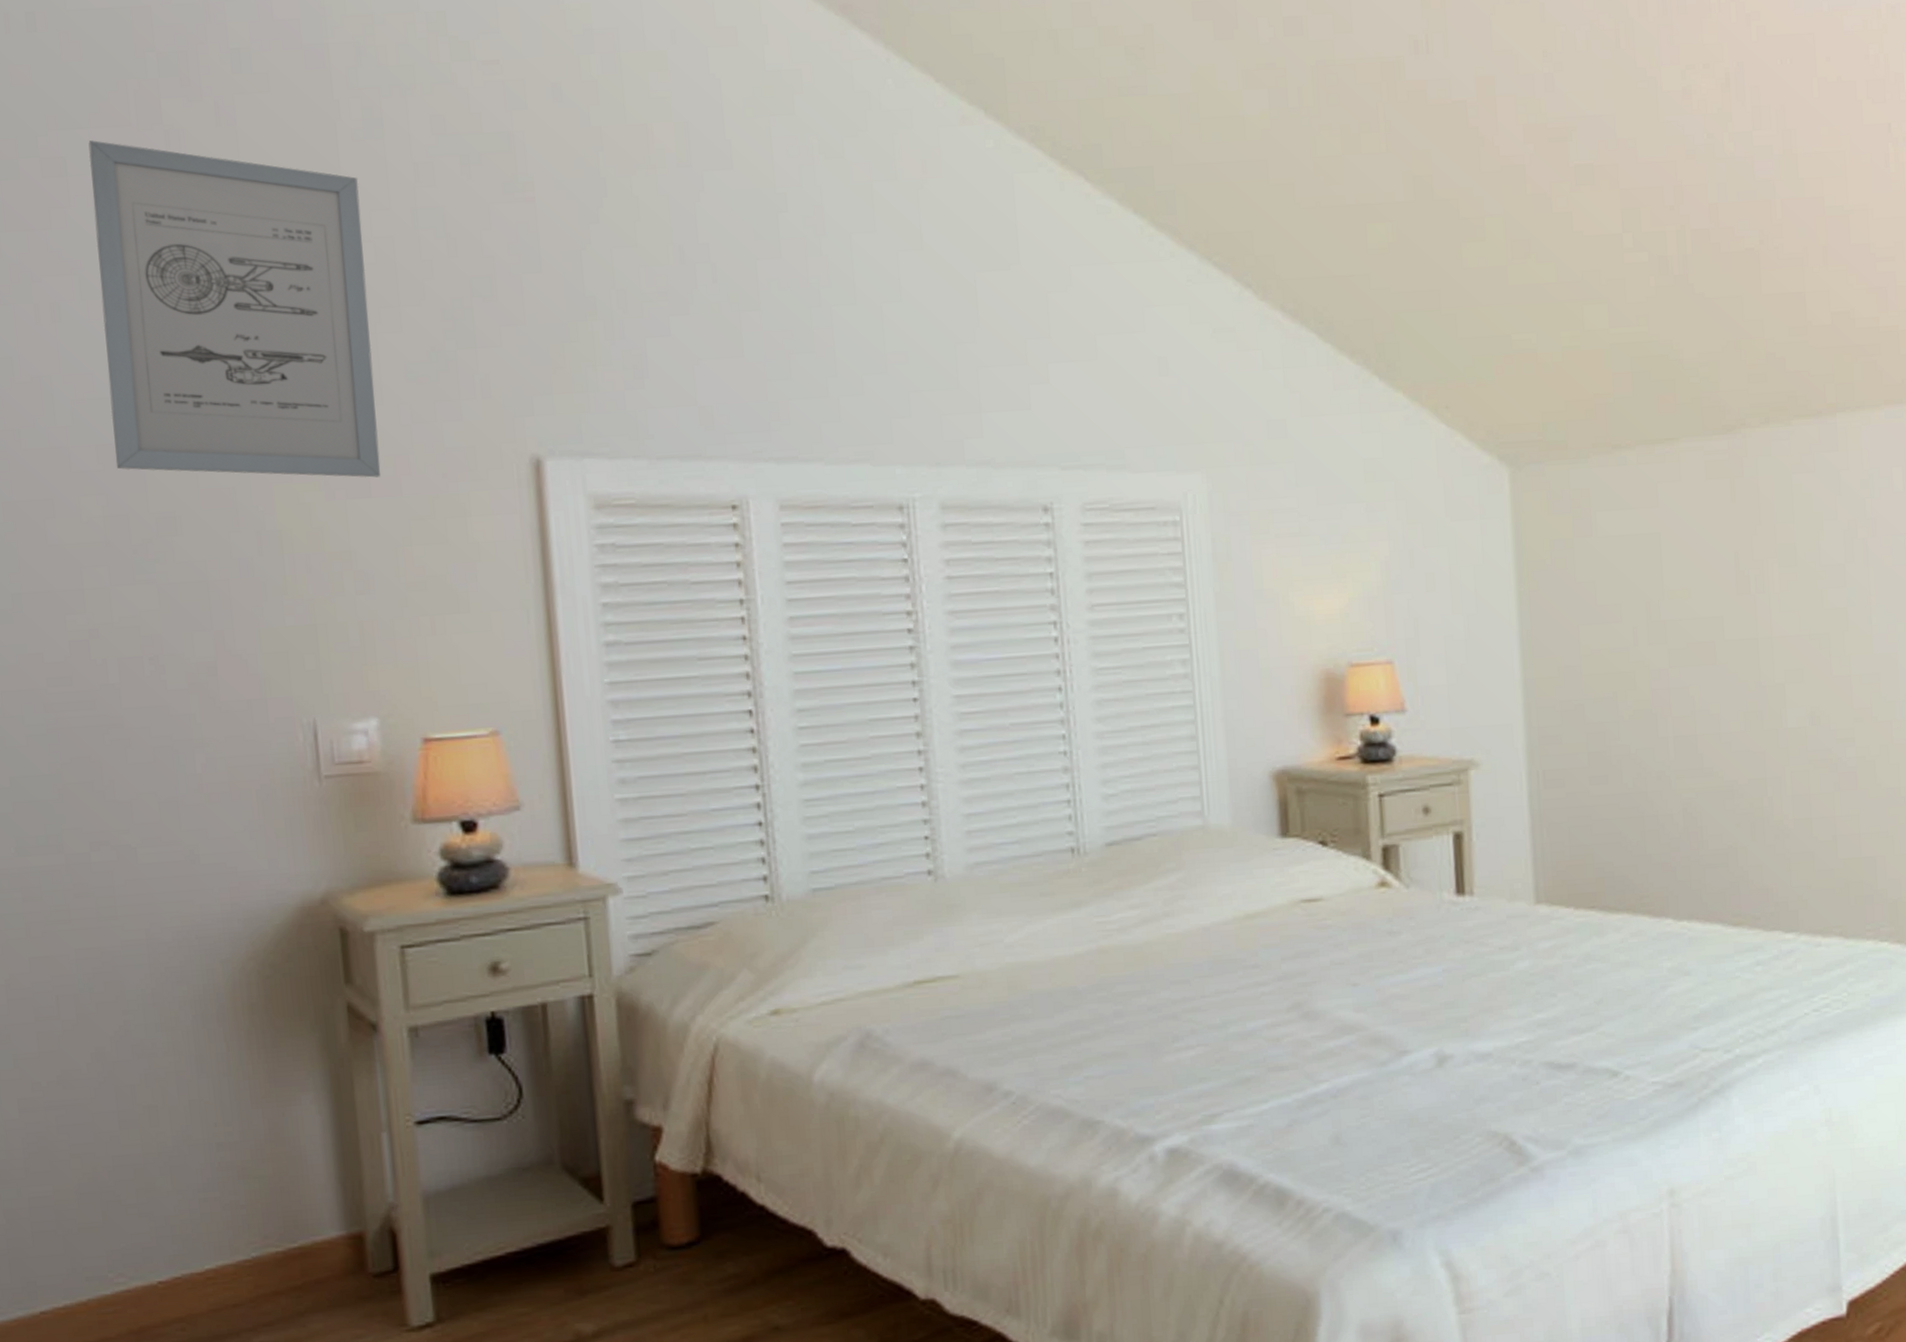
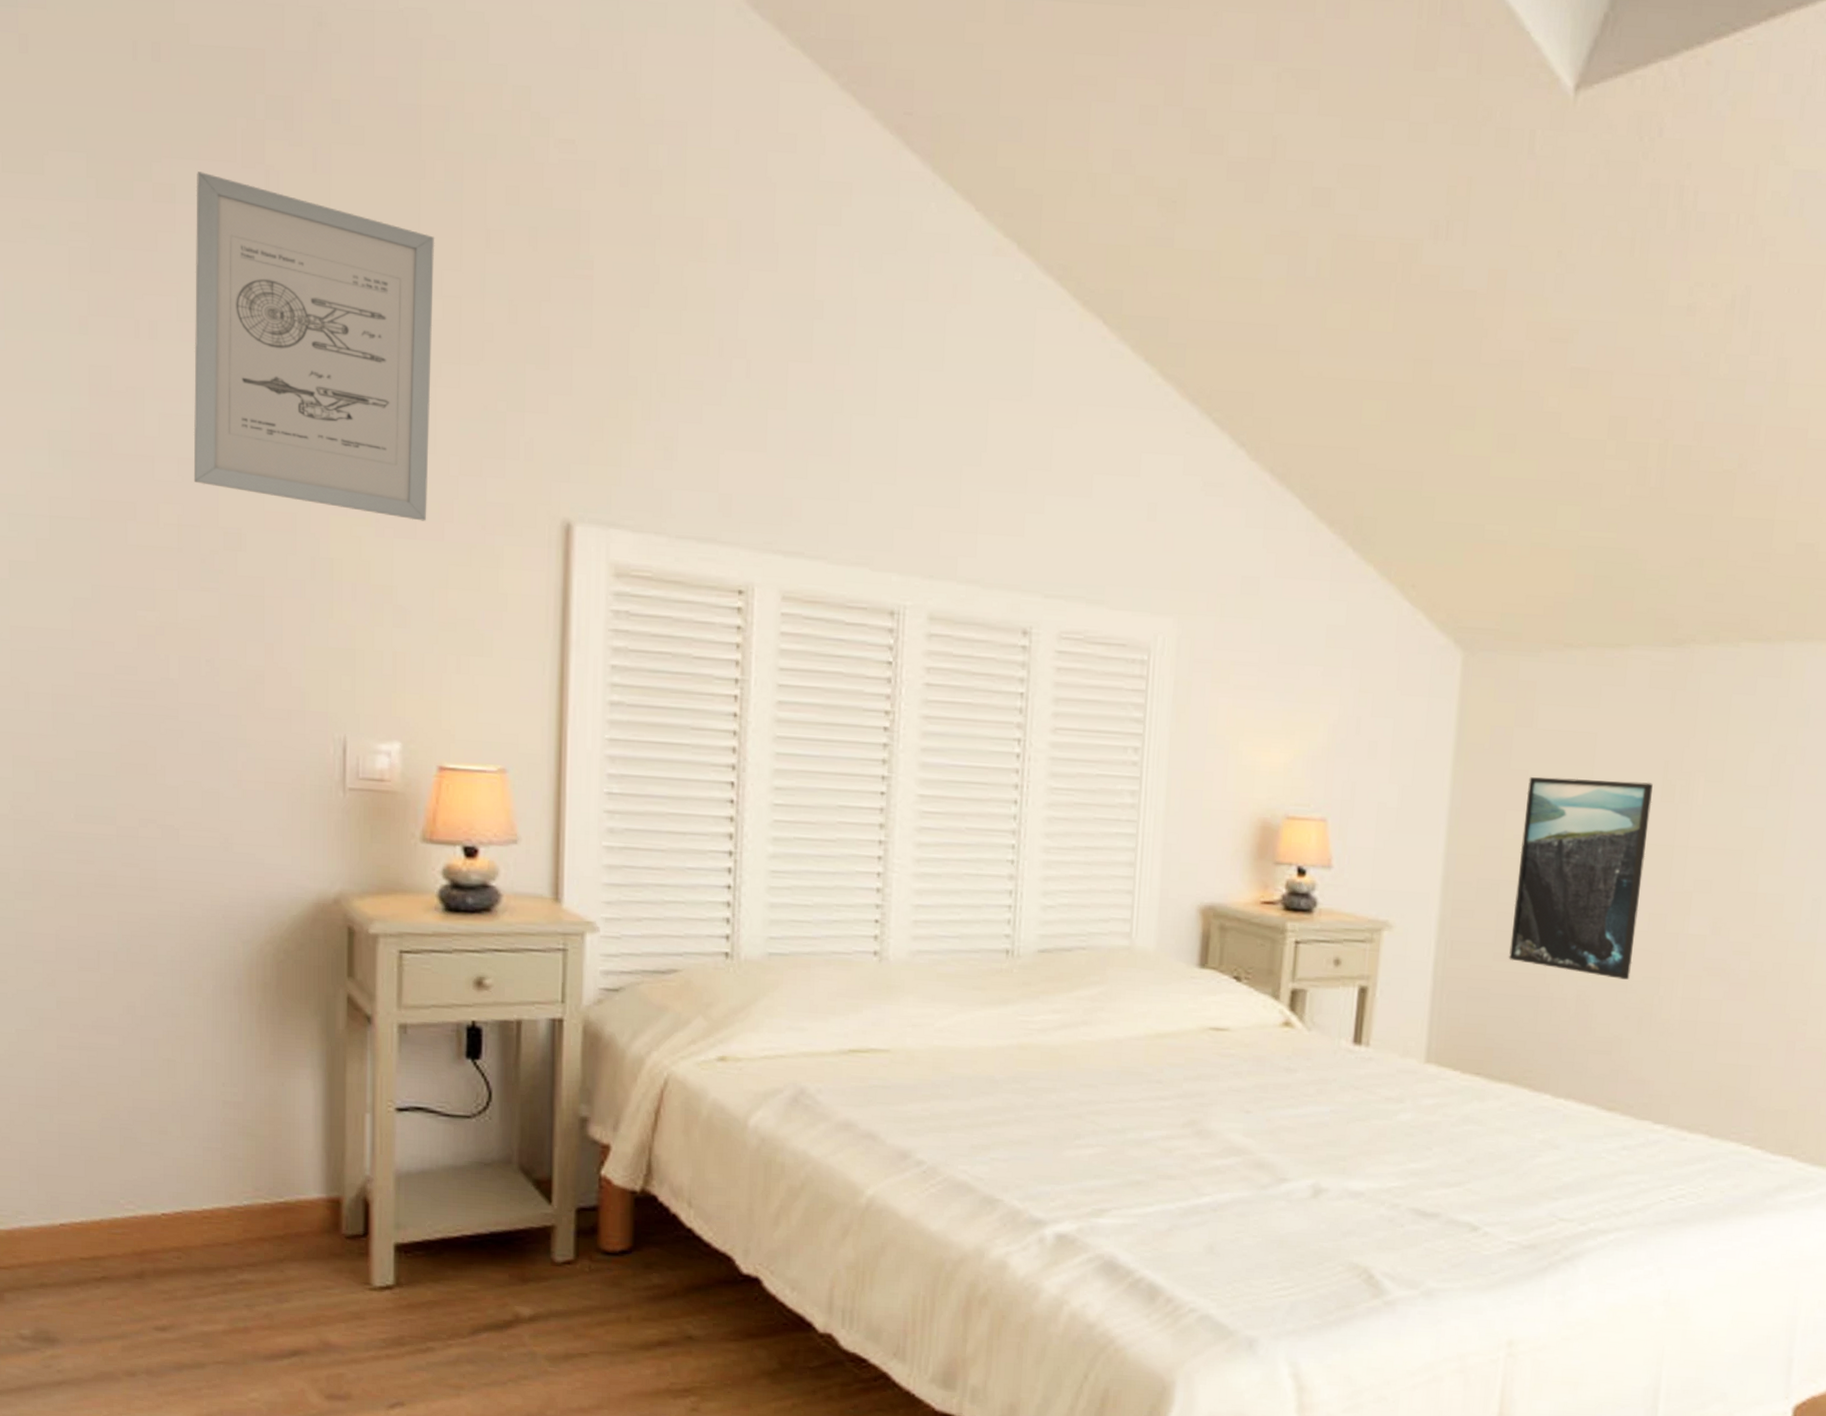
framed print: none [1597,577,1735,786] -> present [1508,777,1653,980]

